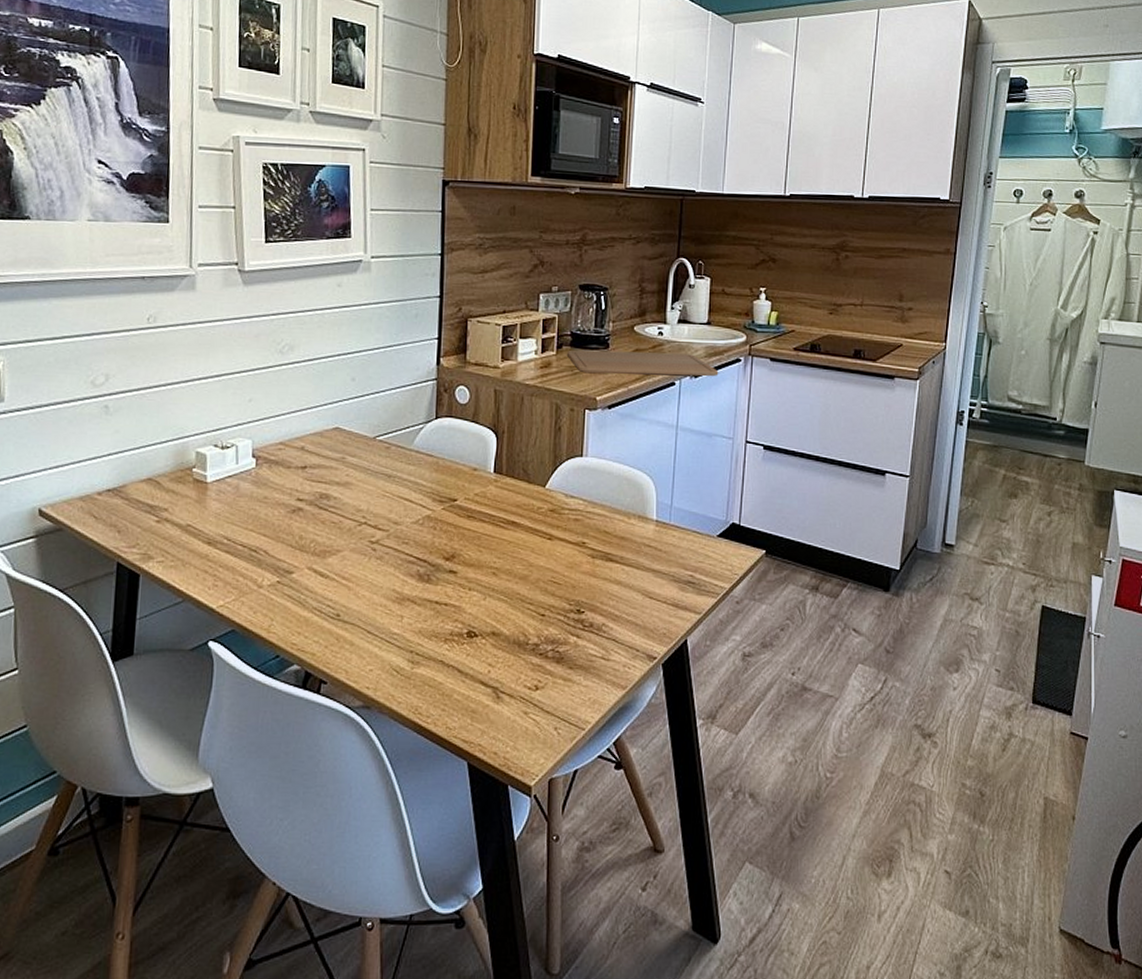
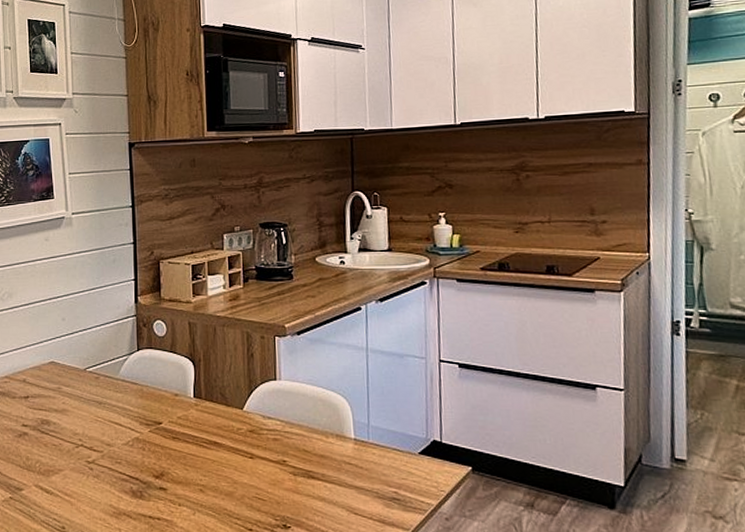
chopping board: present [568,349,719,377] -> none [254,280,405,303]

